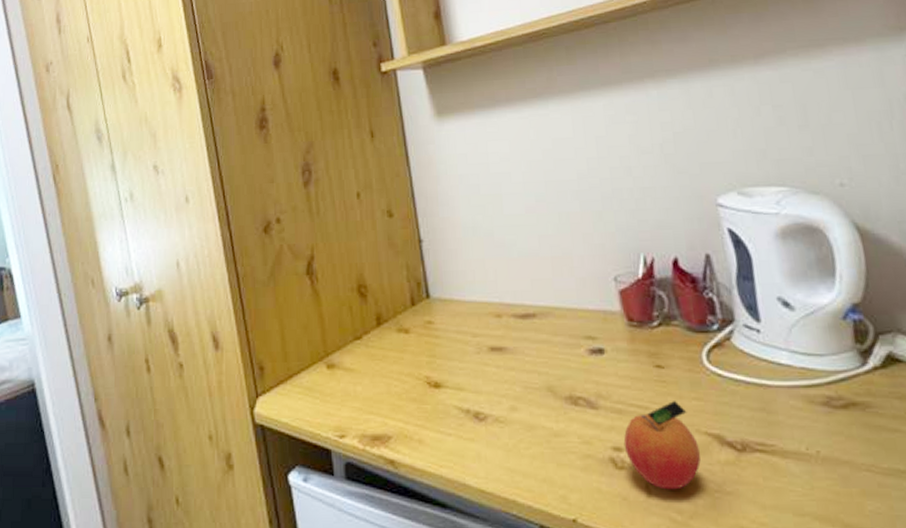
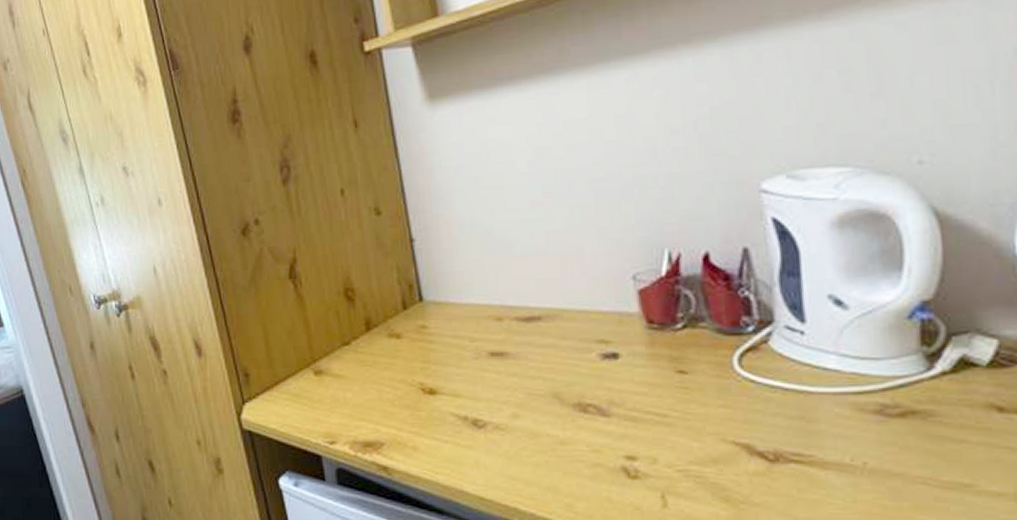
fruit: present [623,400,701,490] -> none [638,407,725,500]

